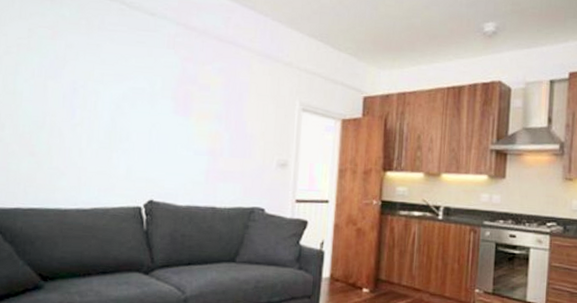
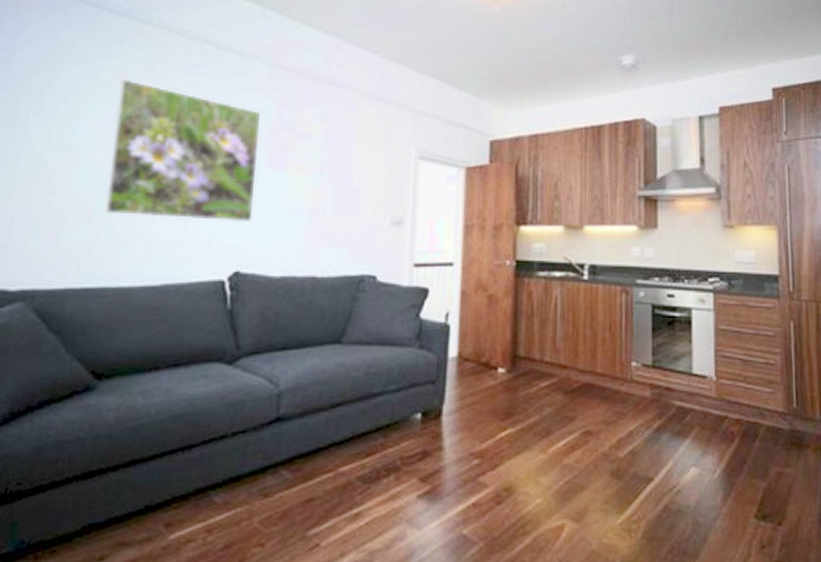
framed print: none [44,33,170,160] -> present [104,78,261,222]

